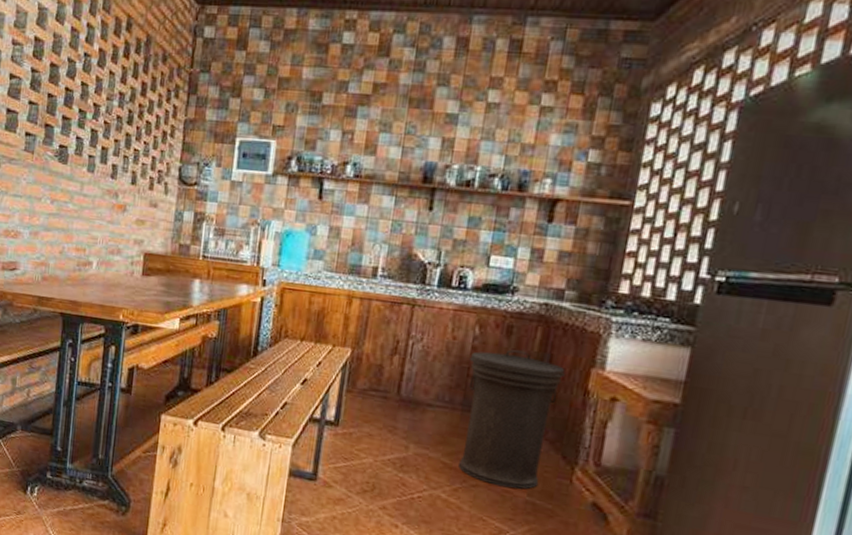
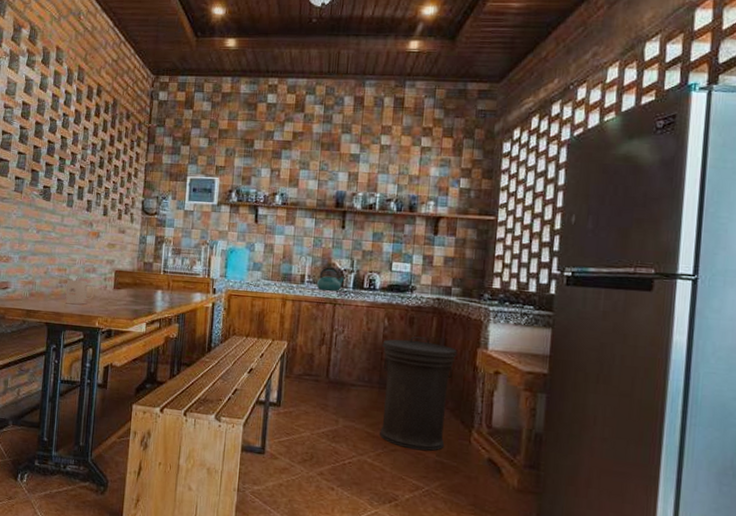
mug: none [84,261,120,293] -> present [65,279,95,305]
kettle: none [391,258,431,290] -> present [316,267,347,292]

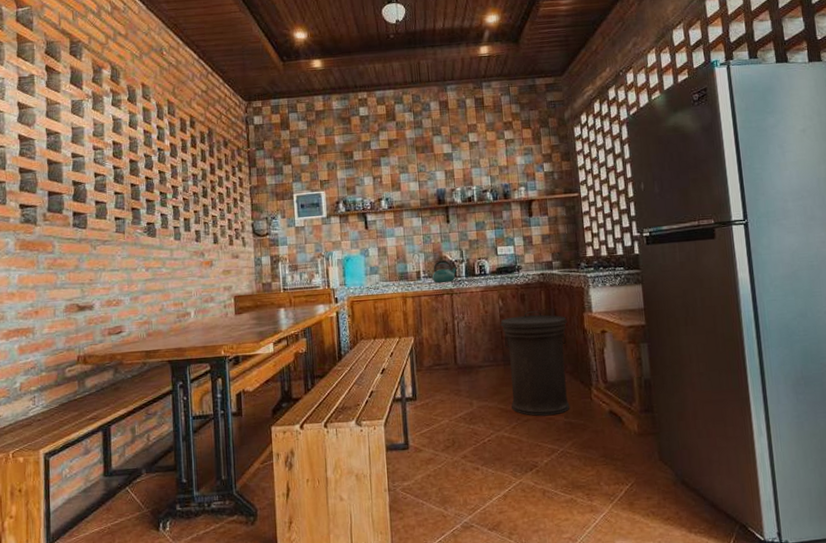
mug: present [65,279,95,305] -> none [184,311,216,338]

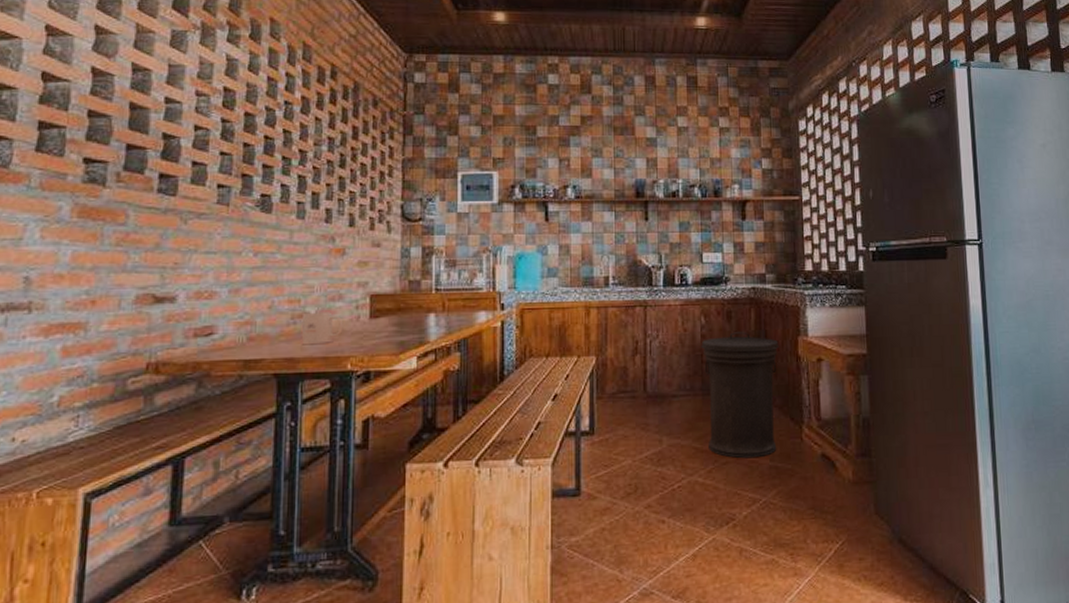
mug: none [184,311,216,338] -> present [301,312,344,345]
kettle: present [431,260,458,284] -> none [622,265,655,293]

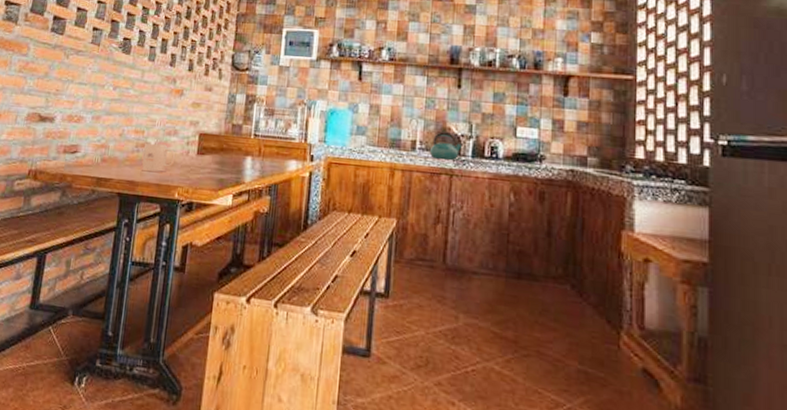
kettle: none [622,265,655,293] -> present [429,132,464,161]
trash can: present [701,332,779,459] -> none [508,215,598,358]

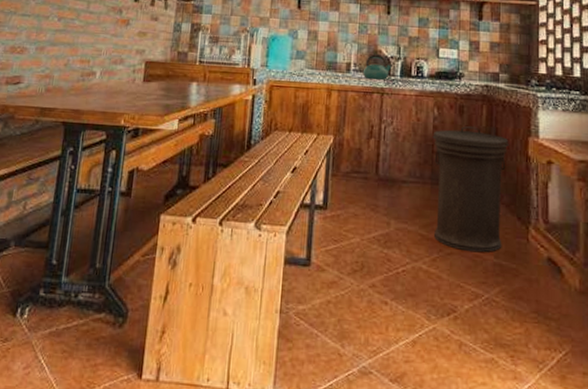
mug: present [141,143,176,173] -> none [87,72,122,101]
trash can: none [508,215,598,358] -> present [432,126,509,253]

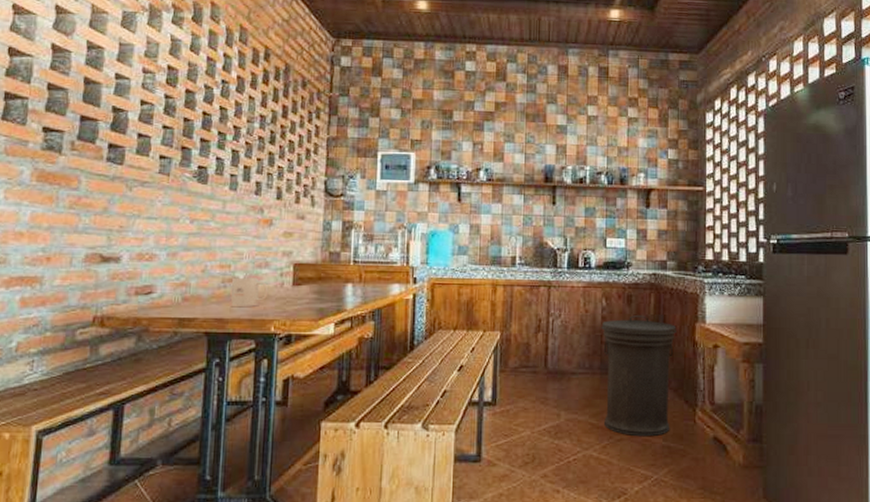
mug: none [87,72,122,101] -> present [230,277,269,308]
kettle: present [362,54,394,81] -> none [528,247,560,274]

